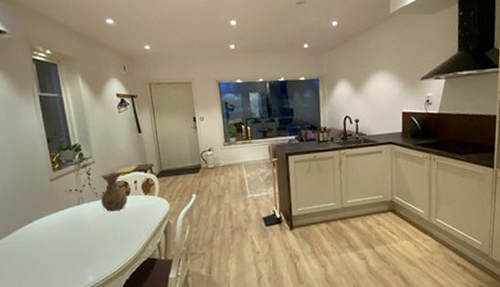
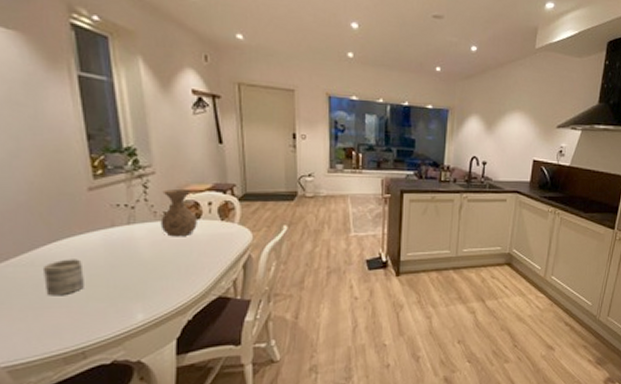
mug: none [23,235,52,266] -> present [44,259,86,296]

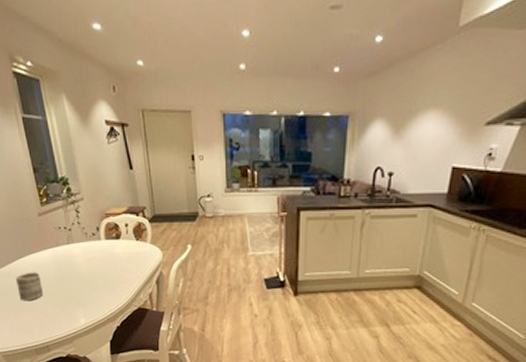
vase: present [160,189,197,237] -> none [90,213,118,255]

